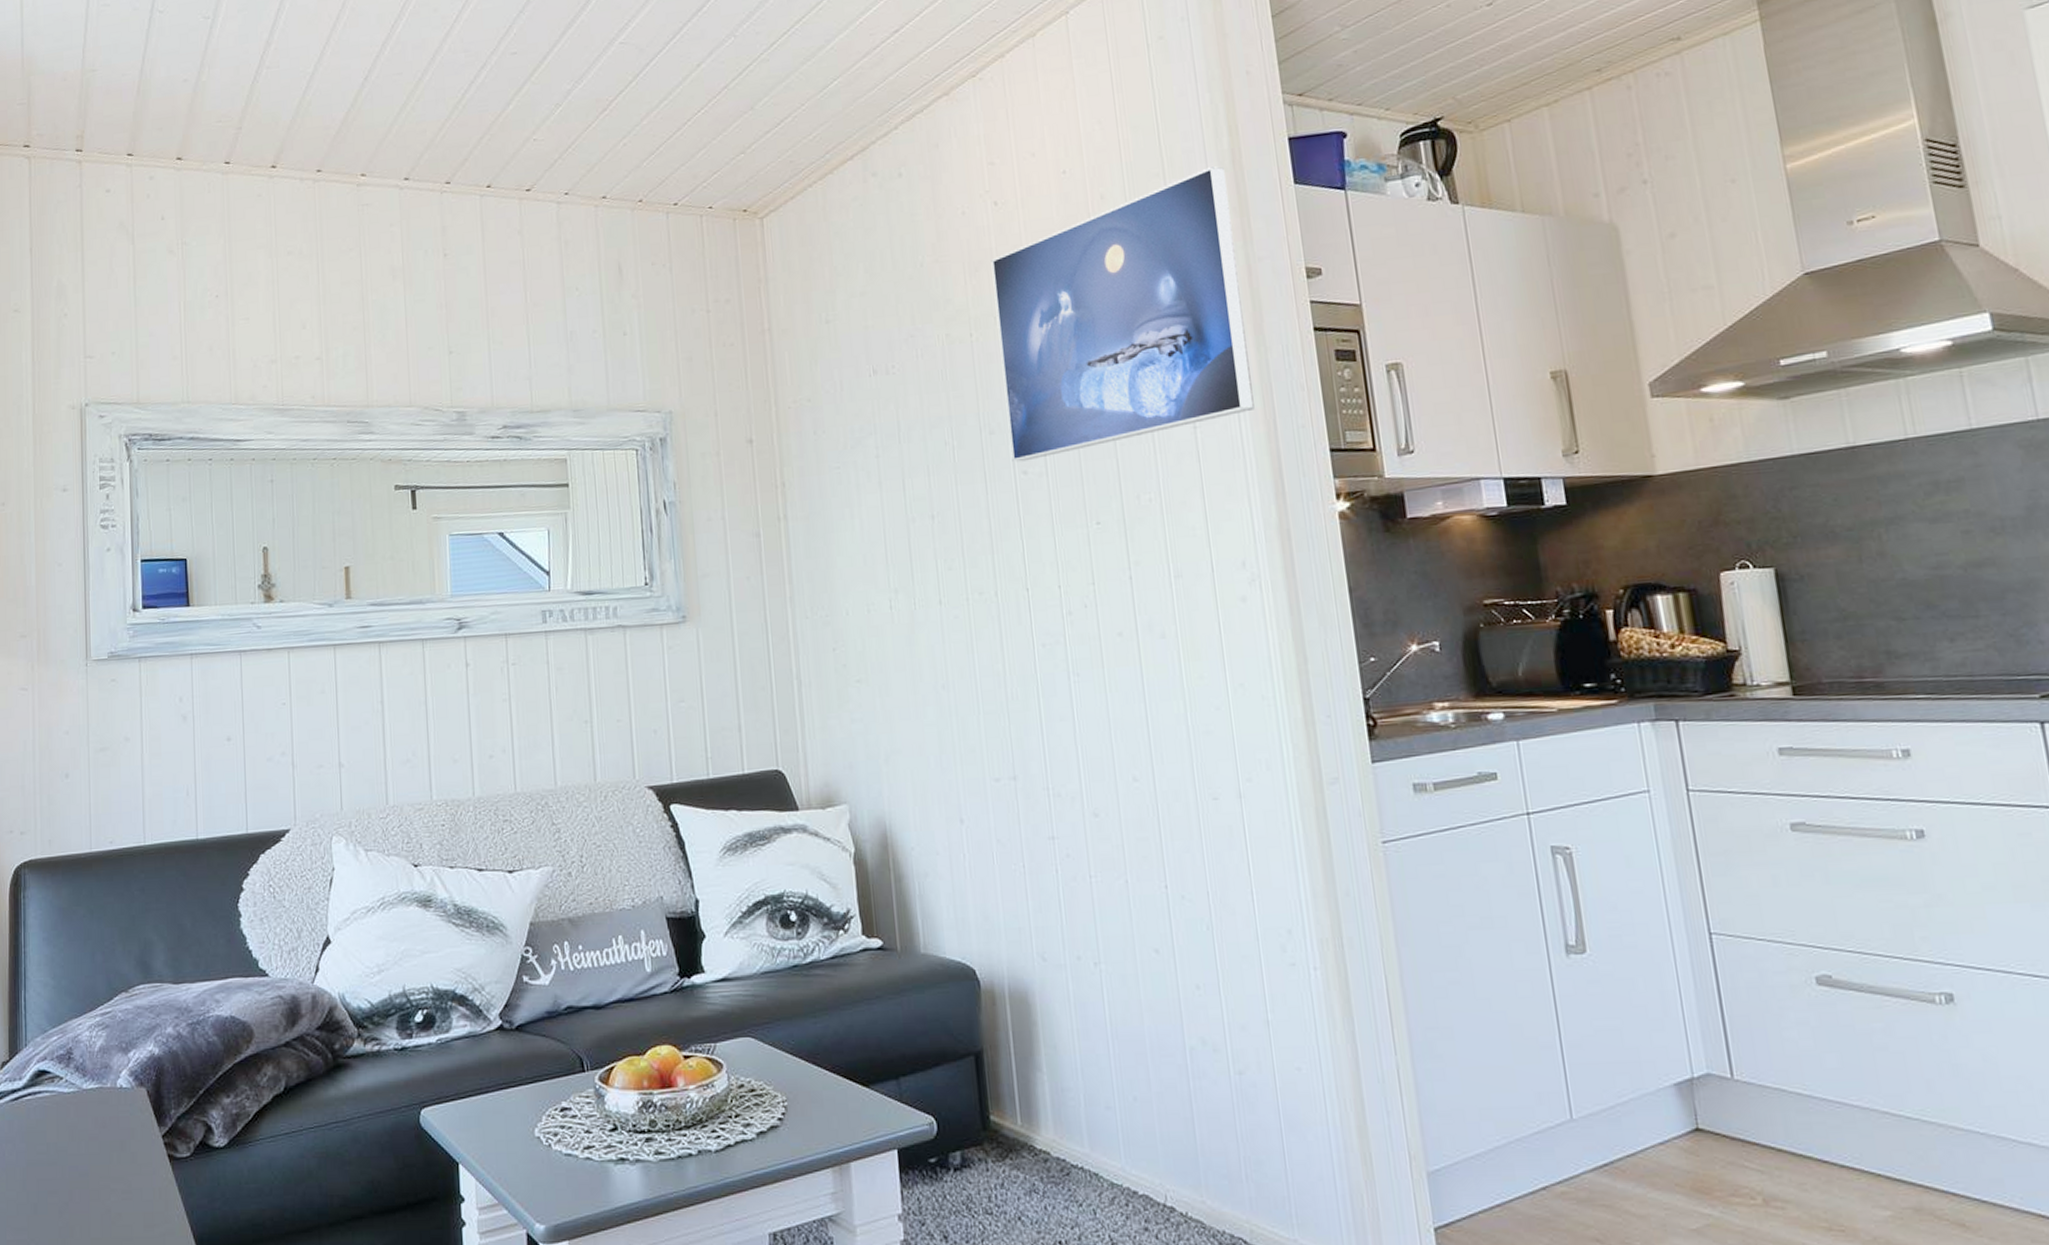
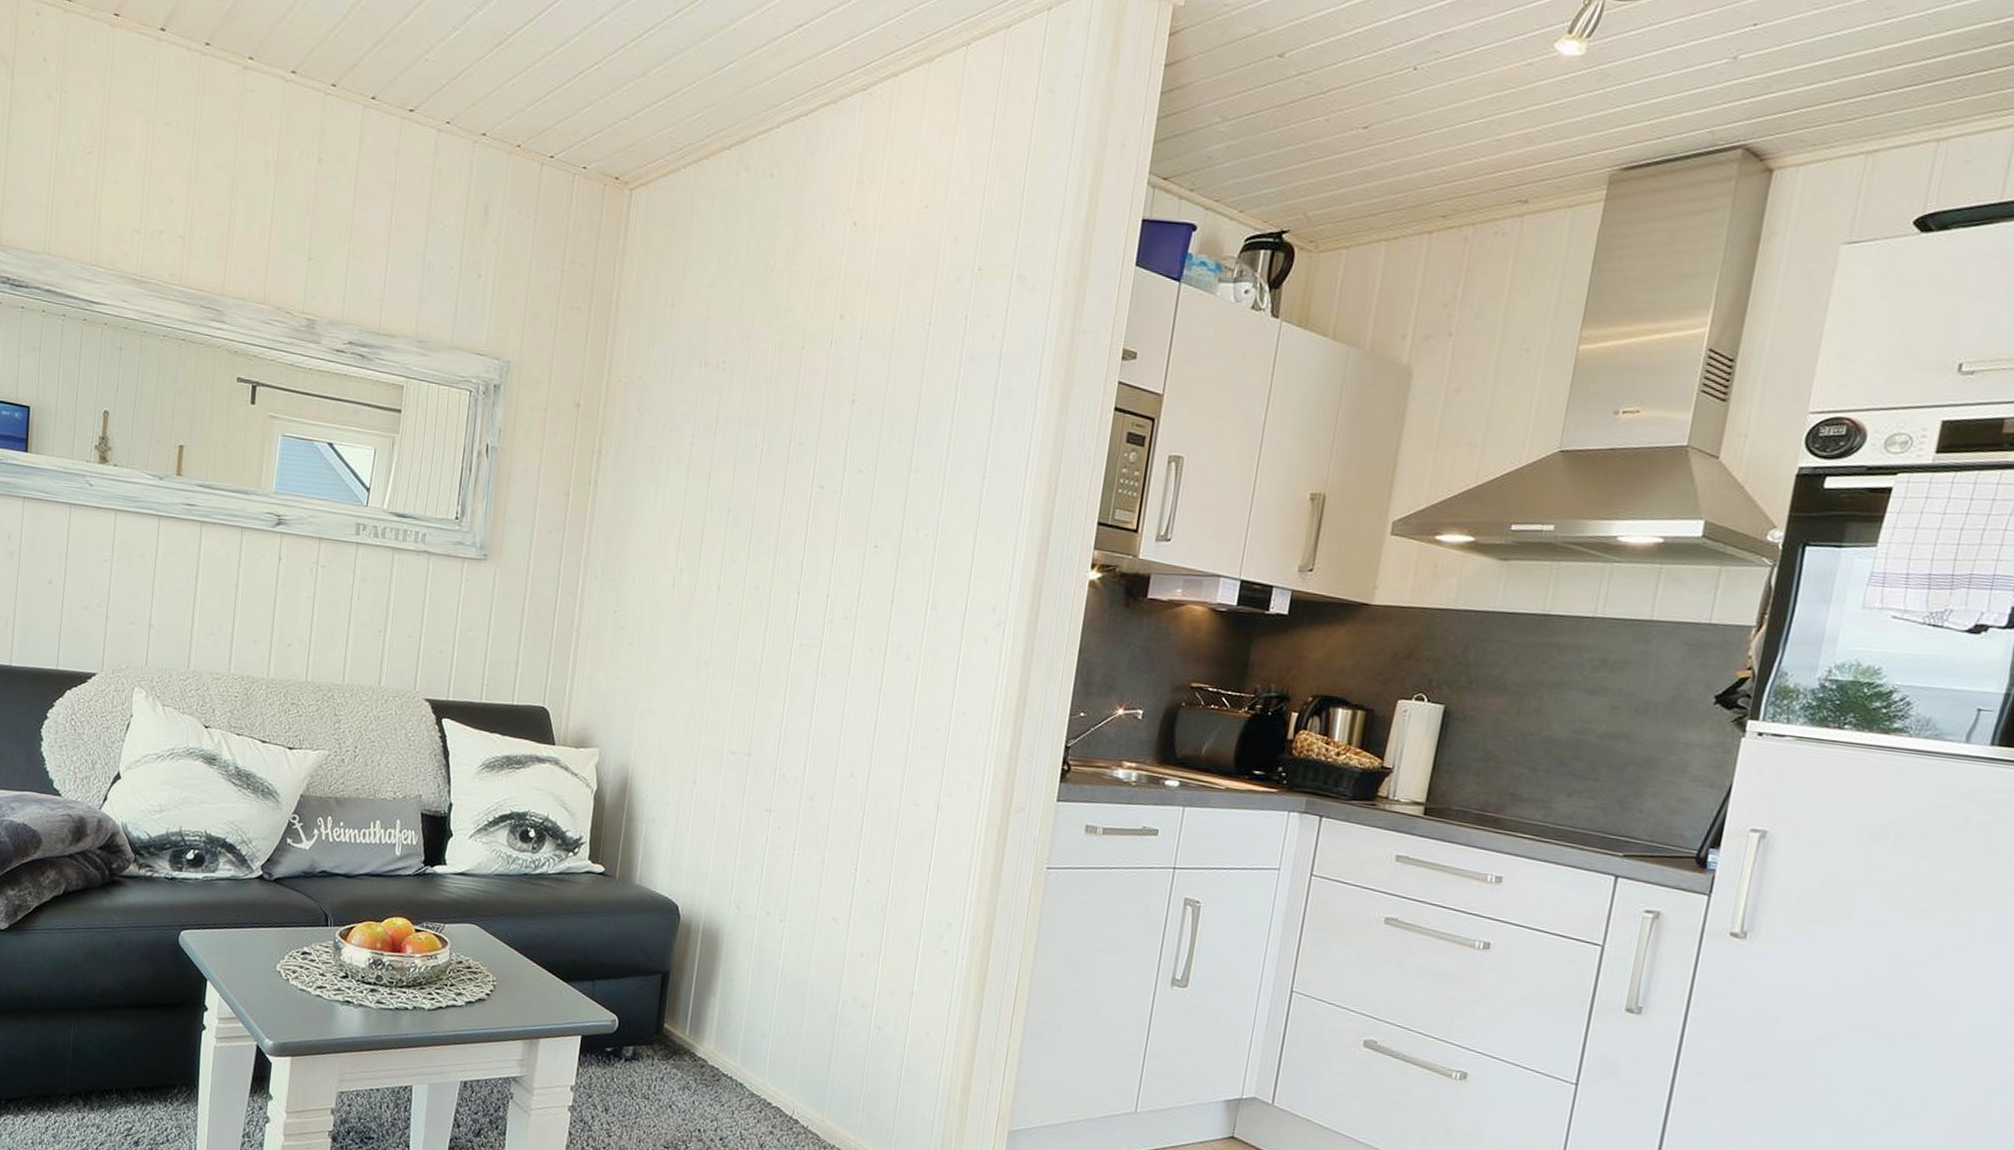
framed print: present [991,166,1255,463] -> none [812,232,1075,477]

